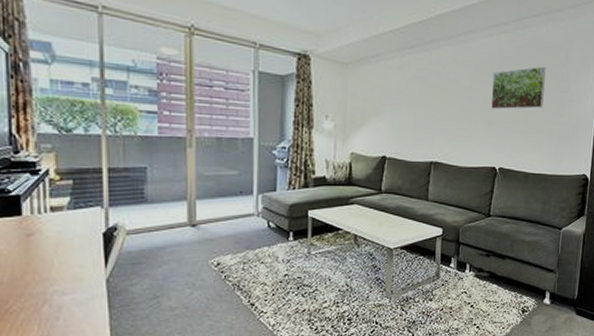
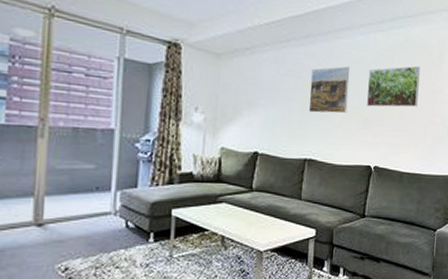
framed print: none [433,70,473,117] -> present [308,66,349,114]

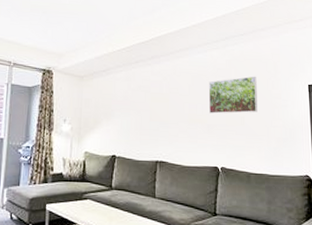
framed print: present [308,66,349,114] -> none [157,80,192,121]

